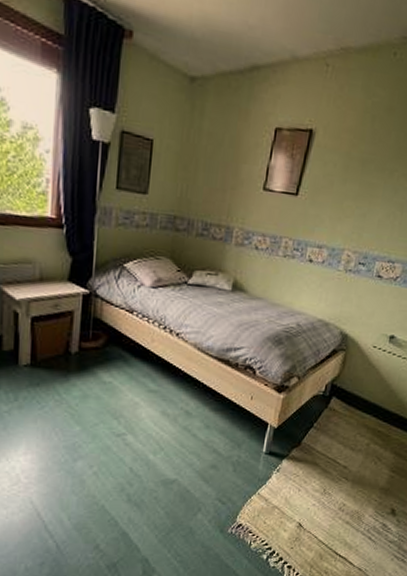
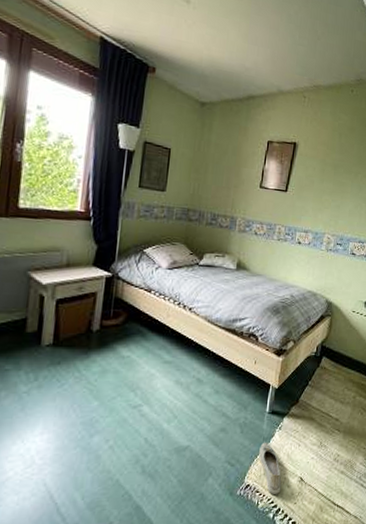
shoe: none [253,483,278,537] -> present [259,442,282,494]

